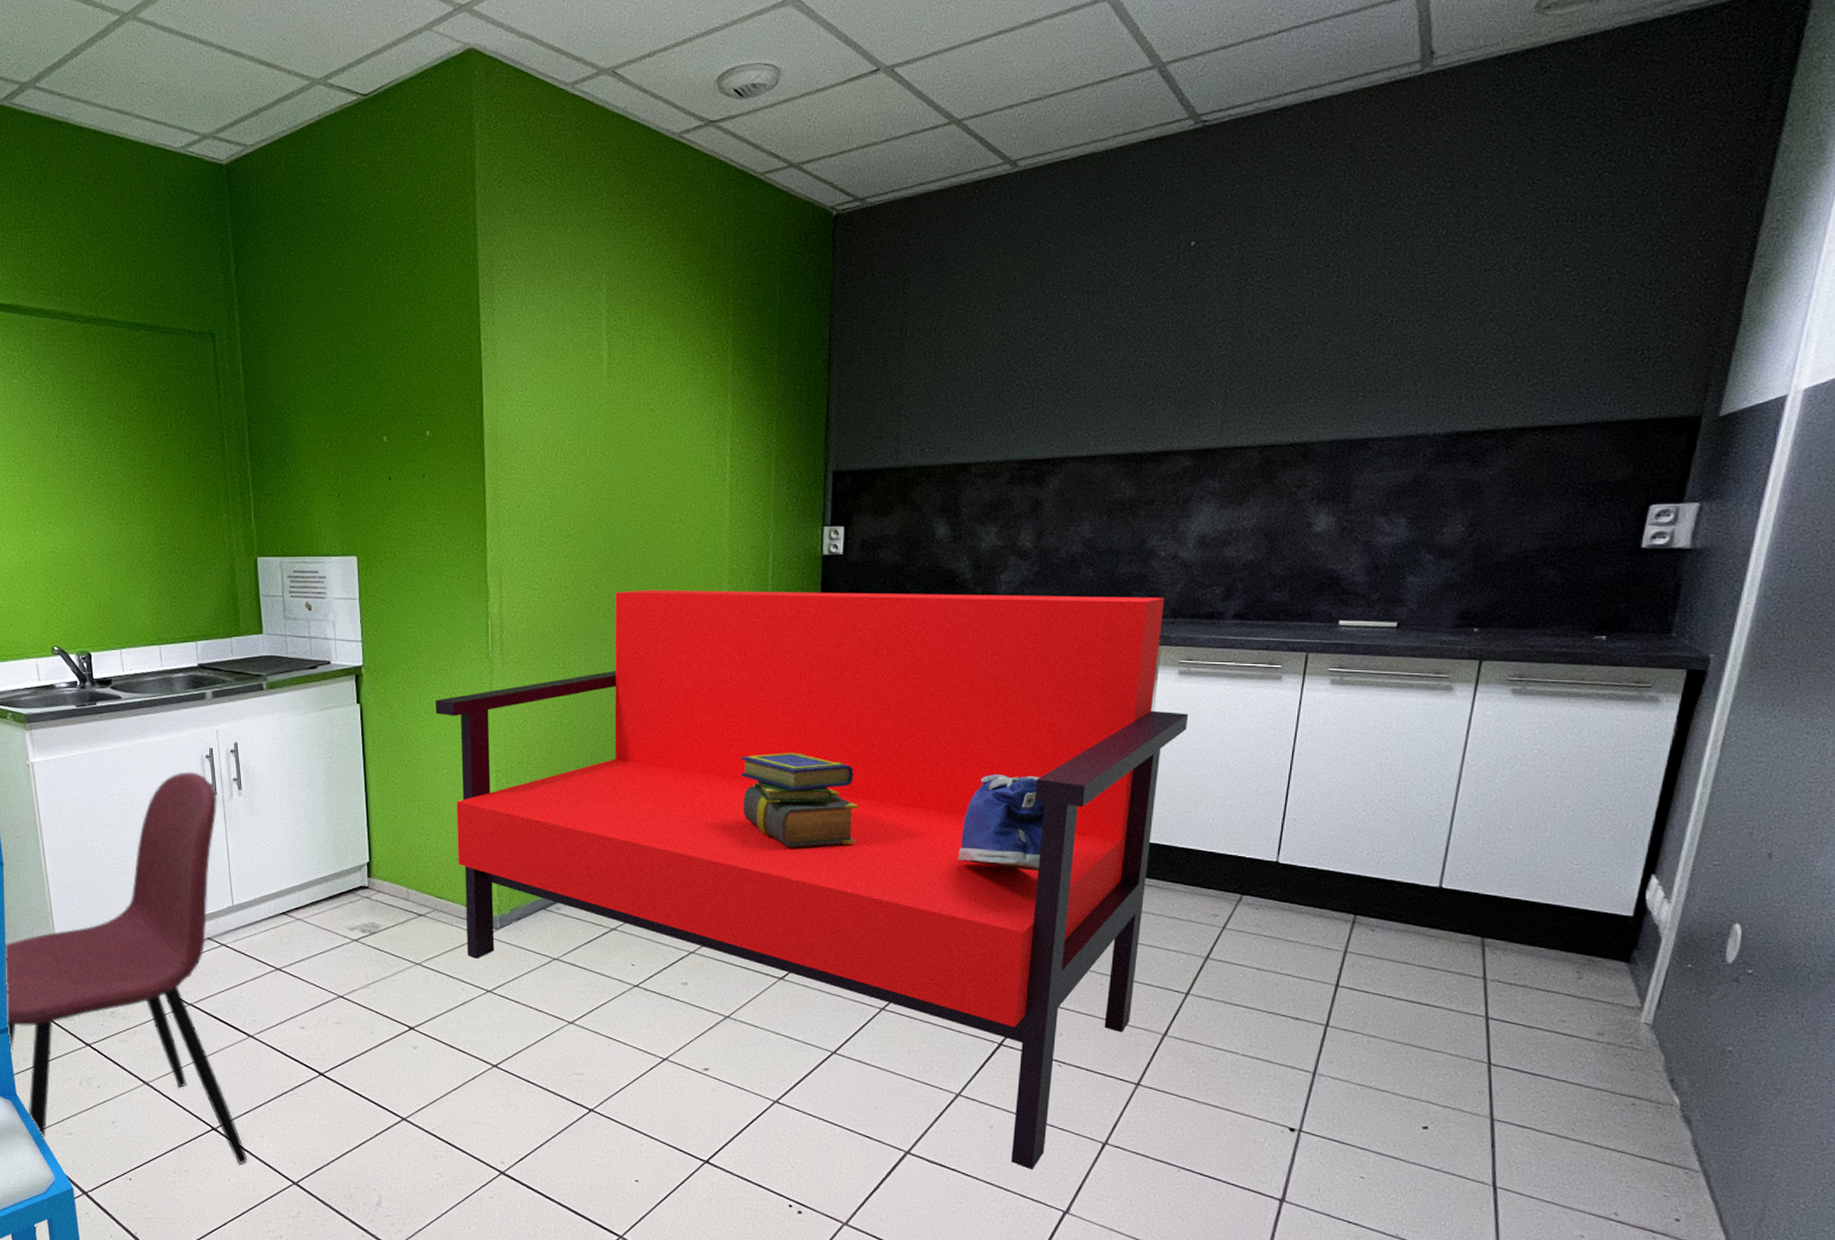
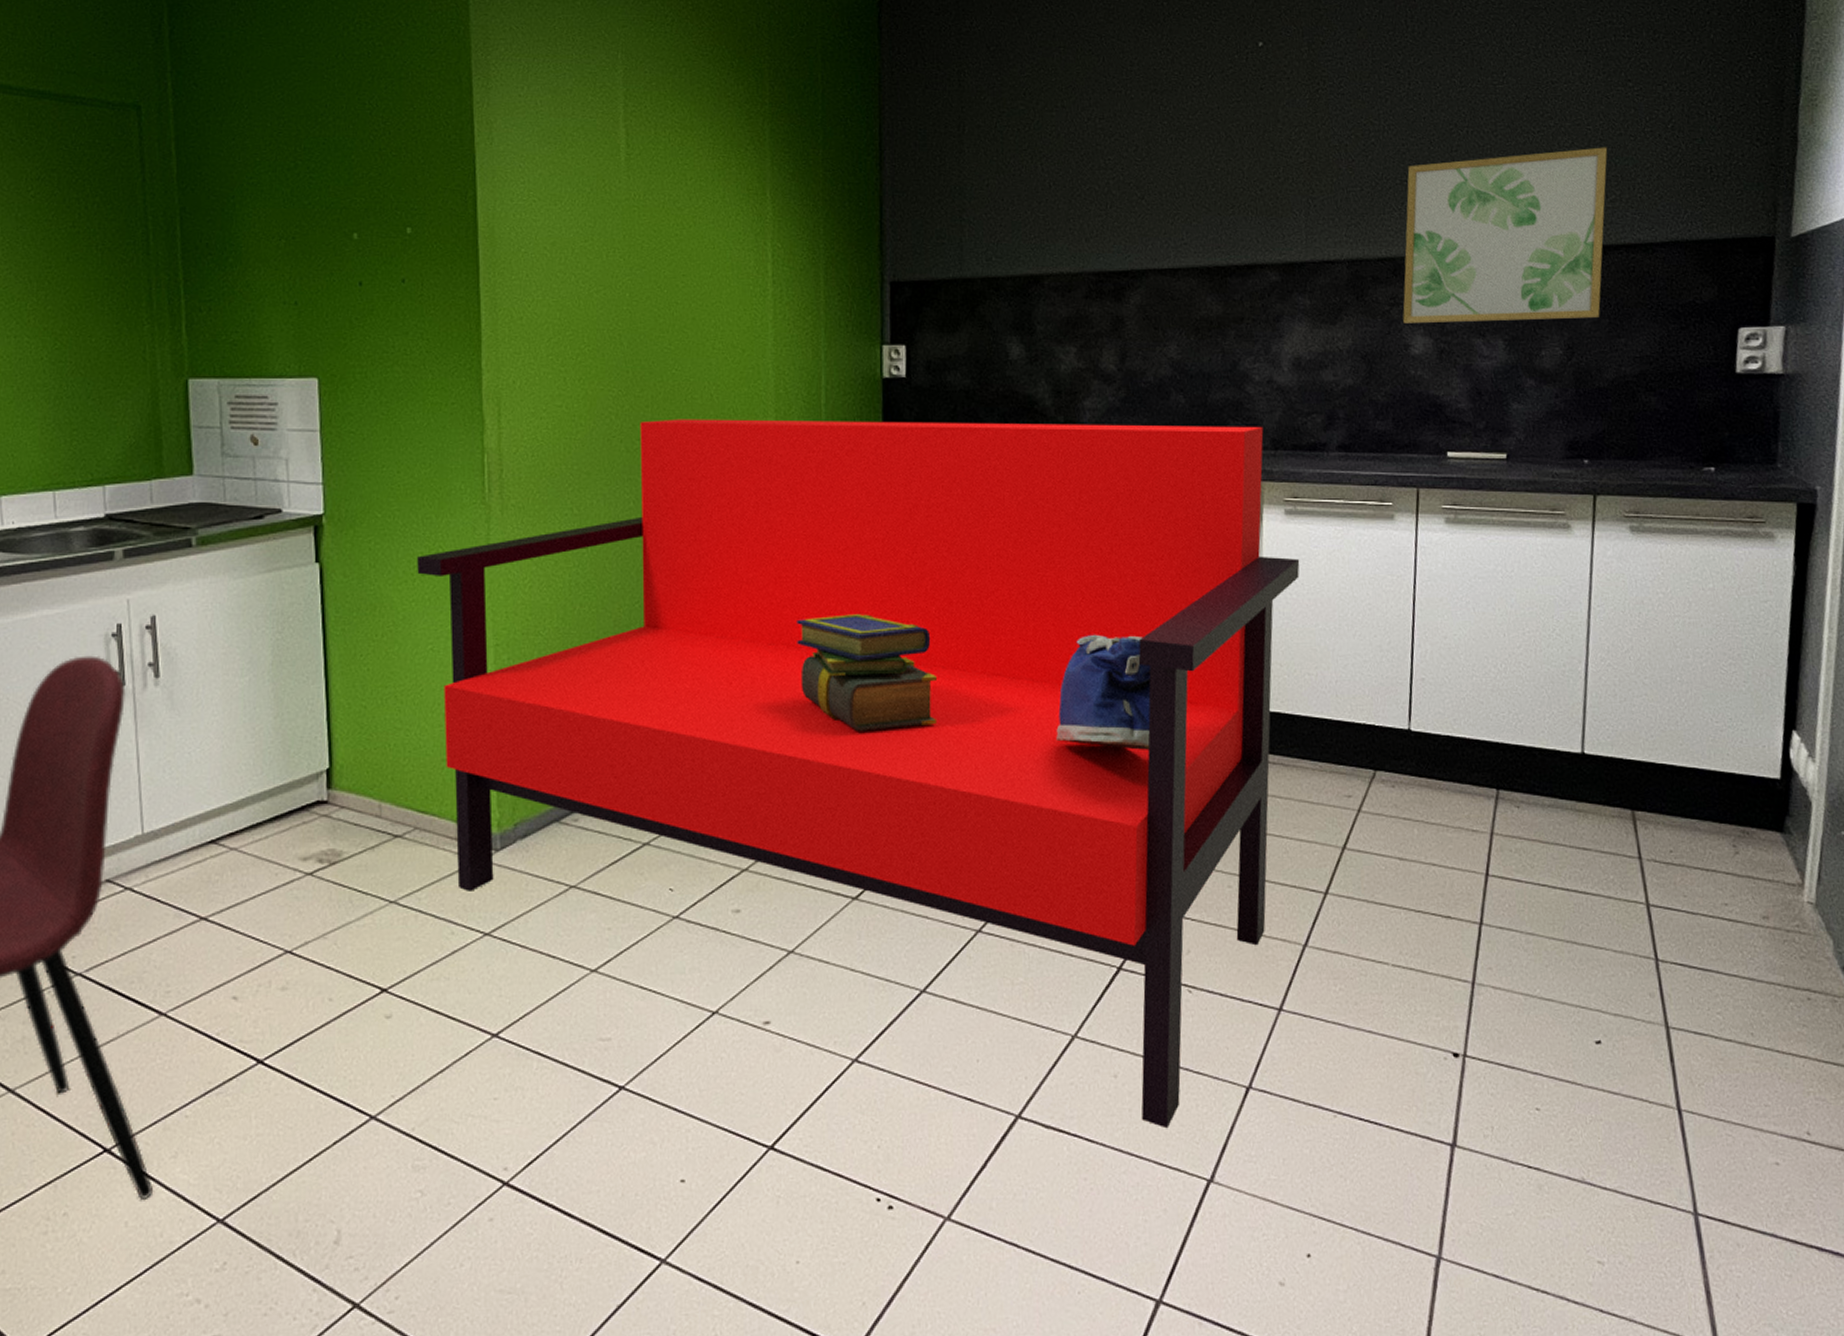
wall art: none [1309,332,1536,504] -> present [1403,147,1608,324]

